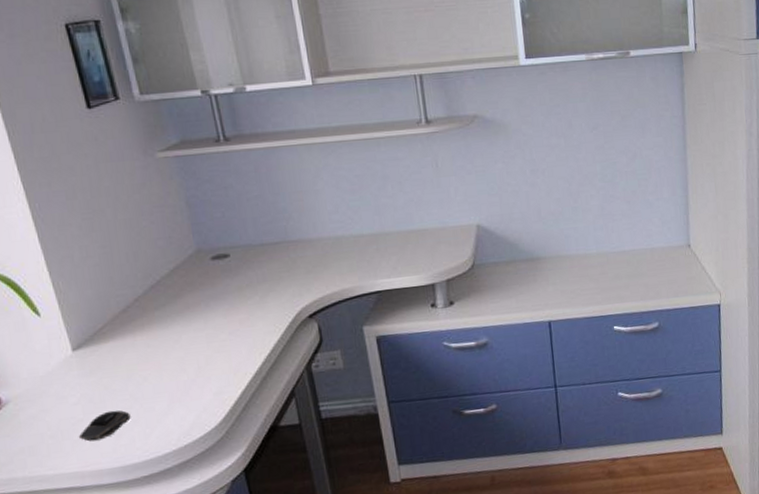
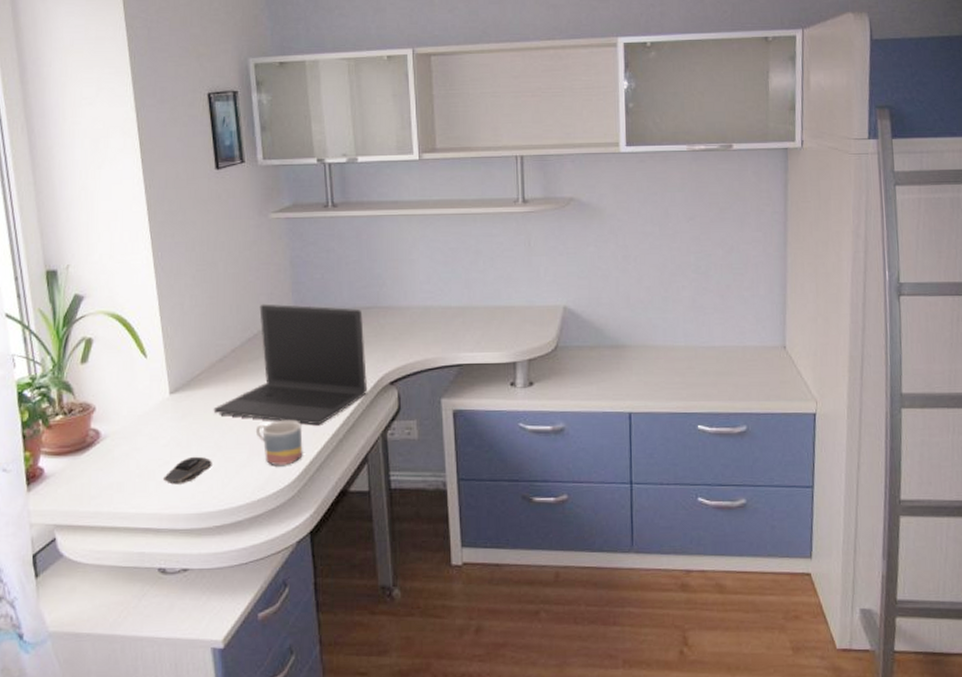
laptop: none [123,245,286,366] -> present [213,304,367,426]
mug: none [172,363,227,410] -> present [255,419,303,465]

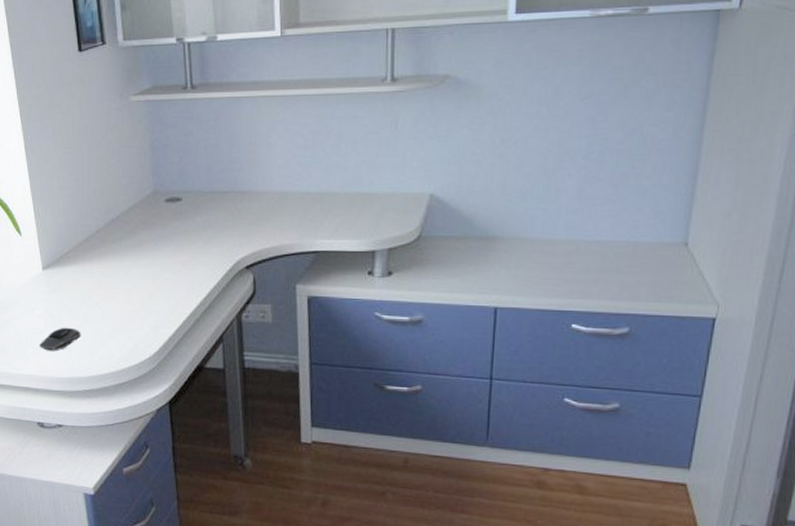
laptop: present [213,304,367,426] -> none [81,186,223,305]
mug: present [255,419,303,465] -> none [119,298,162,340]

